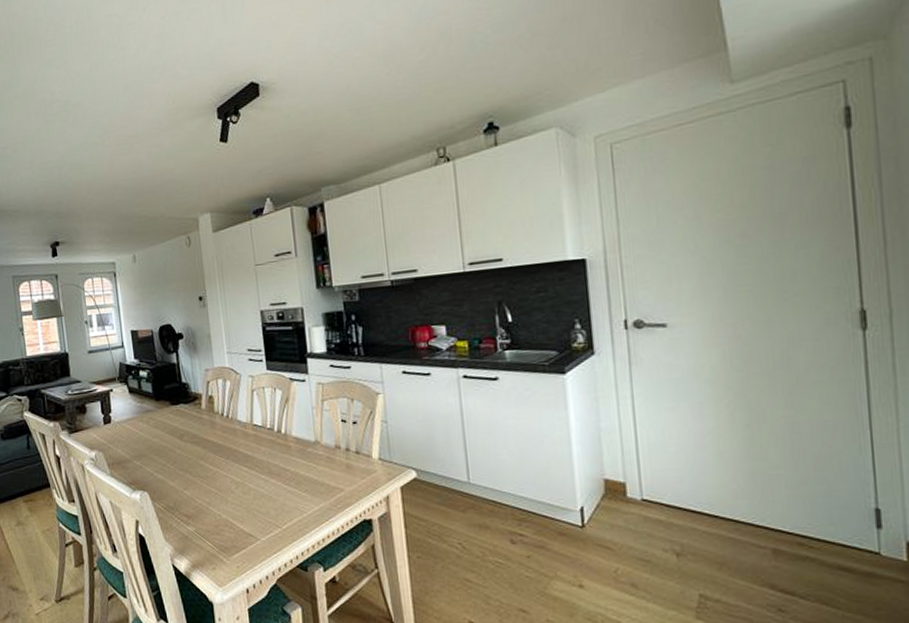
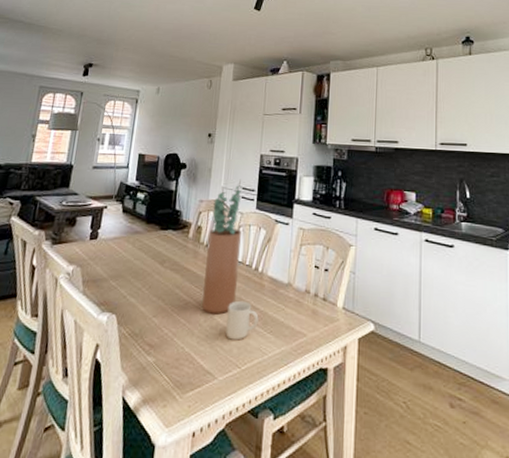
vase: none [220,340,263,481] -> present [202,179,243,315]
mug: none [257,464,292,503] -> present [225,300,259,341]

